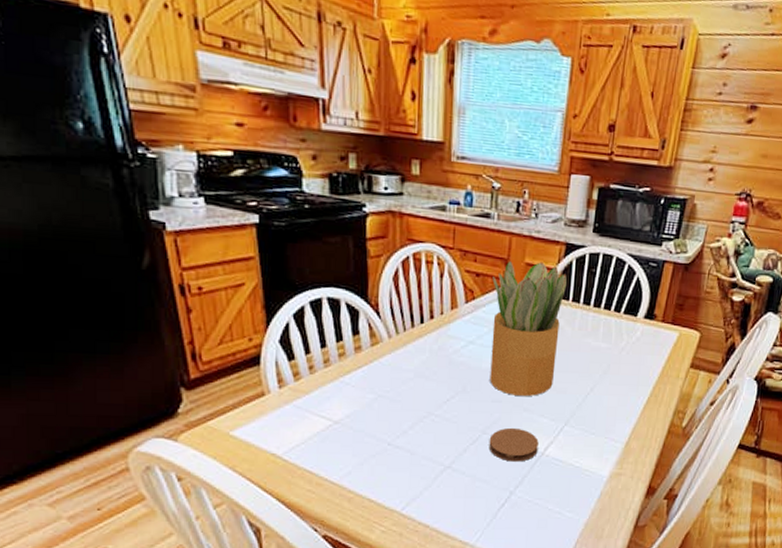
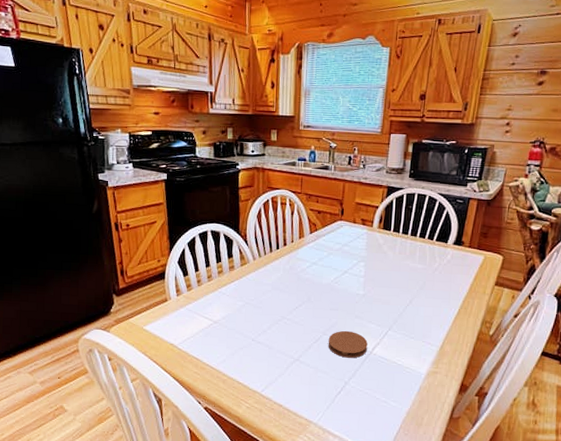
potted plant: present [490,261,567,397] -> none [328,201,389,307]

